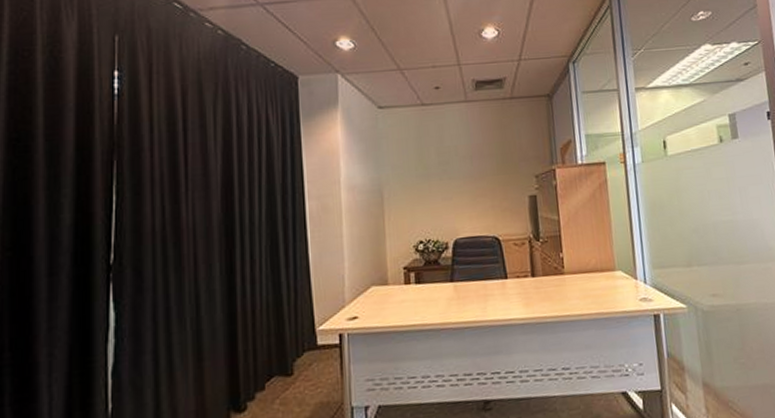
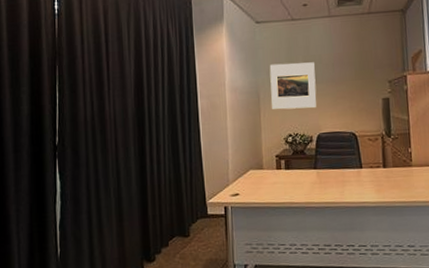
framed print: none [395,154,453,212] -> present [269,62,317,110]

